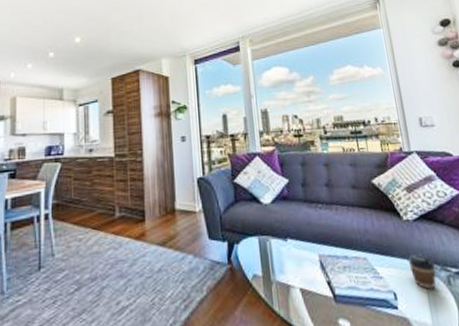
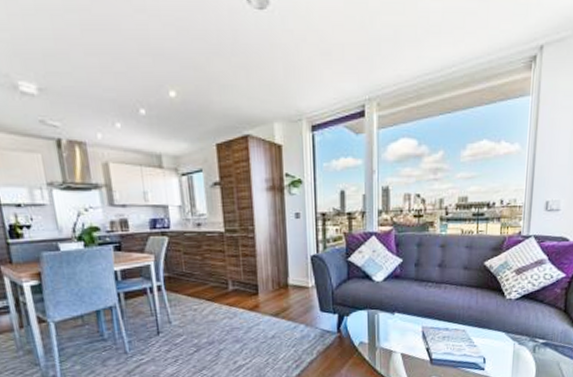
coffee cup: present [408,254,436,290] -> none [502,327,525,356]

